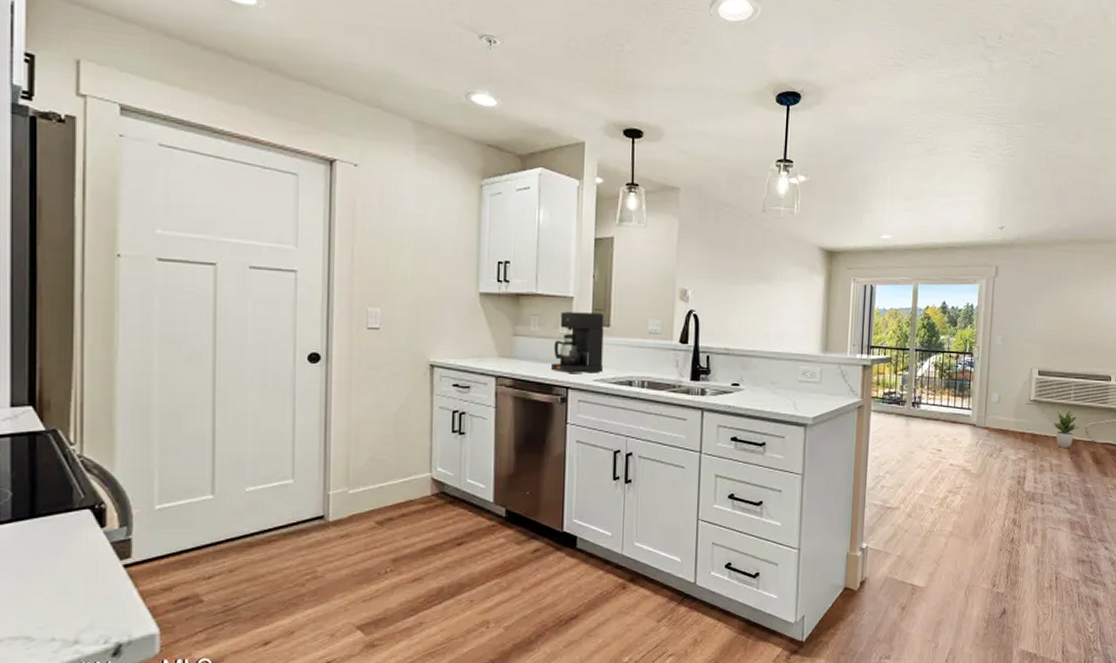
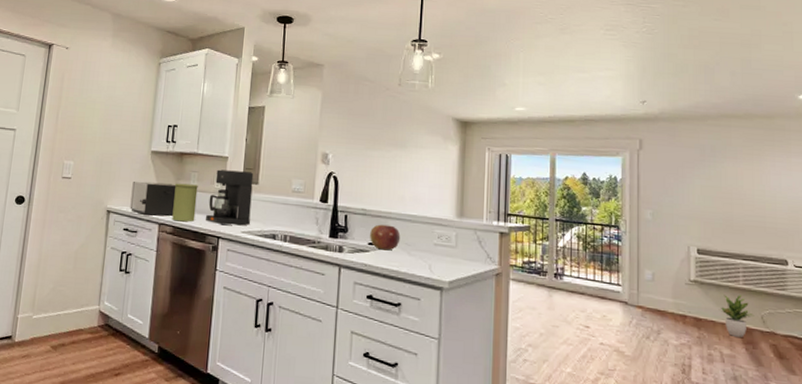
toaster: none [458,329,514,368] -> present [130,181,176,216]
canister: none [511,329,540,373] -> present [172,183,198,222]
fruit: none [733,363,765,390] -> present [370,224,401,251]

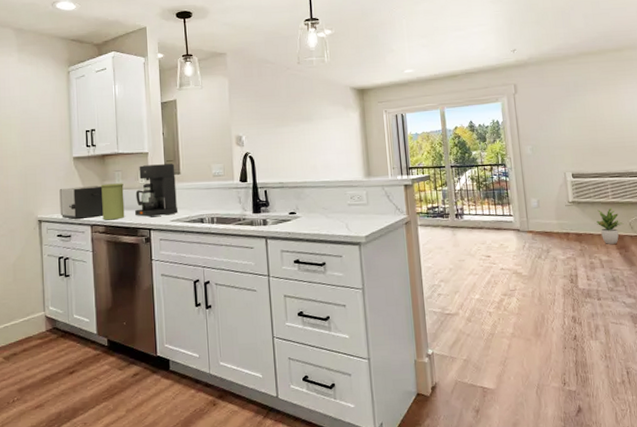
fruit: present [370,224,401,251] -> none [289,193,318,217]

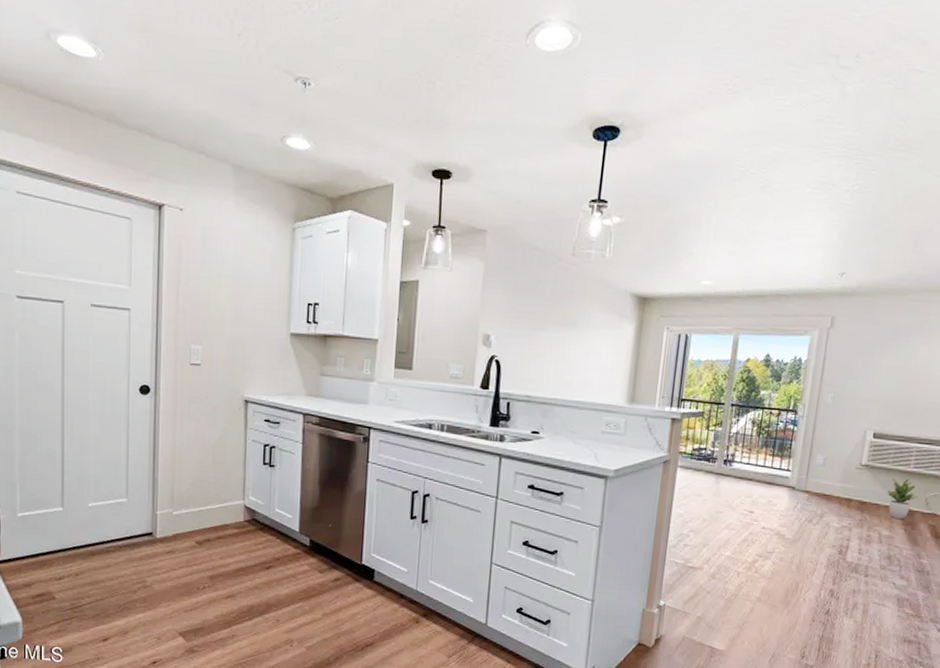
toaster: present [59,185,104,219] -> none [270,368,321,406]
canister: present [100,183,125,220] -> none [318,369,345,412]
coffee maker: present [134,163,179,218] -> none [354,353,407,415]

